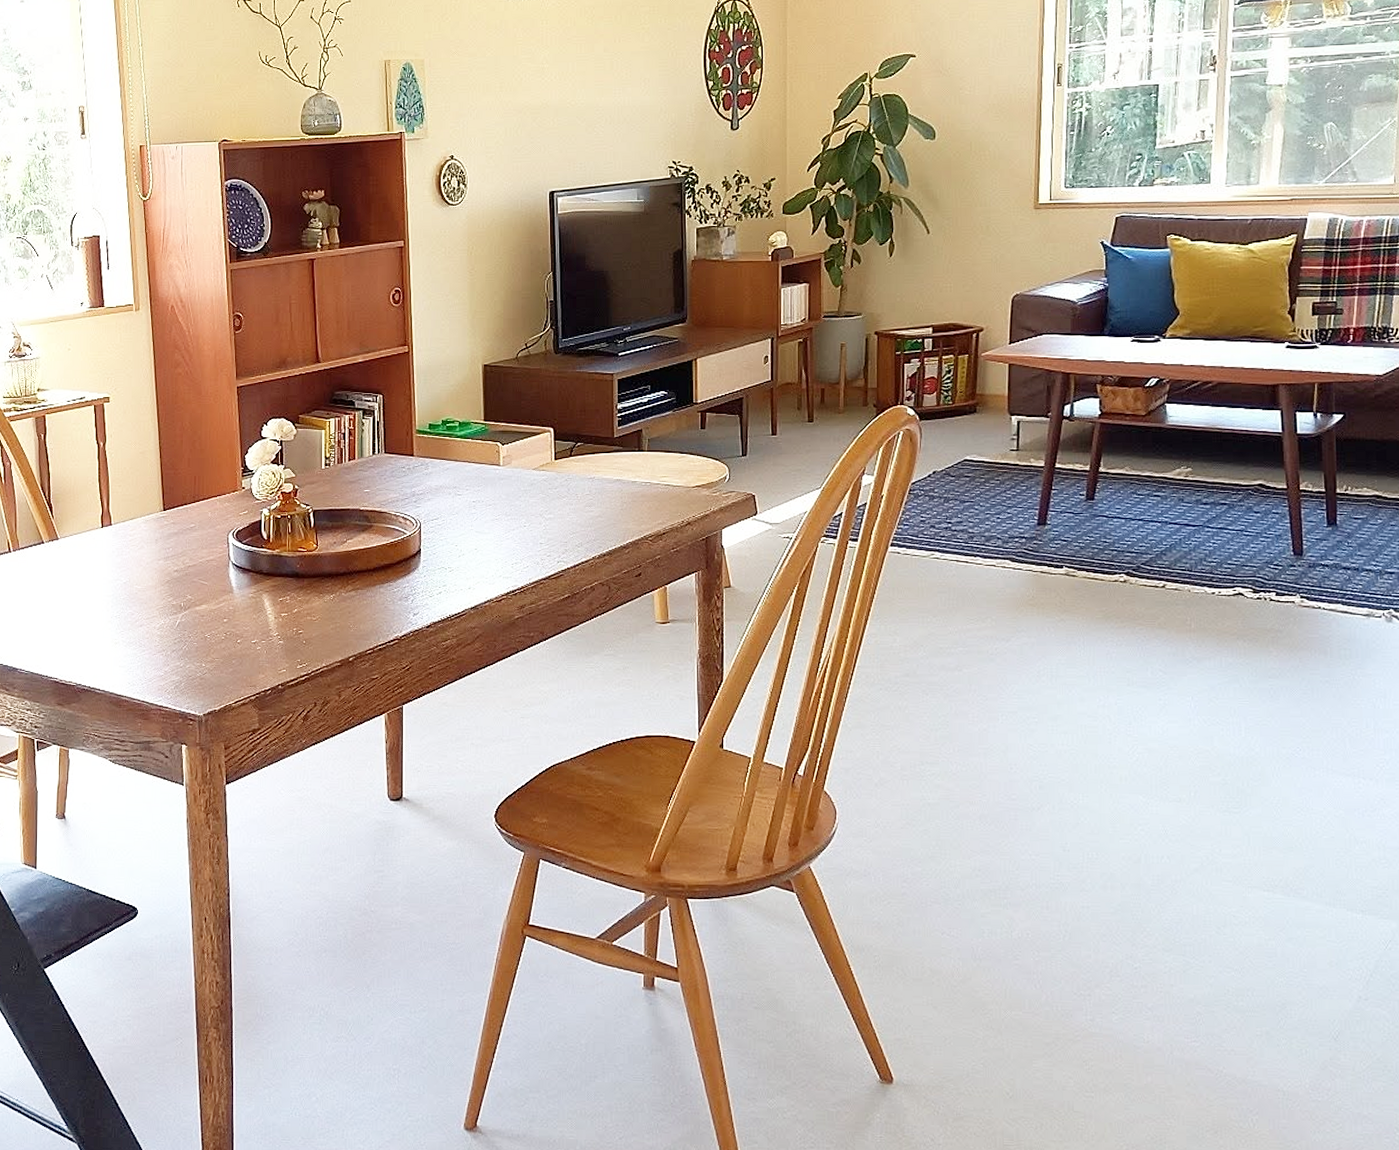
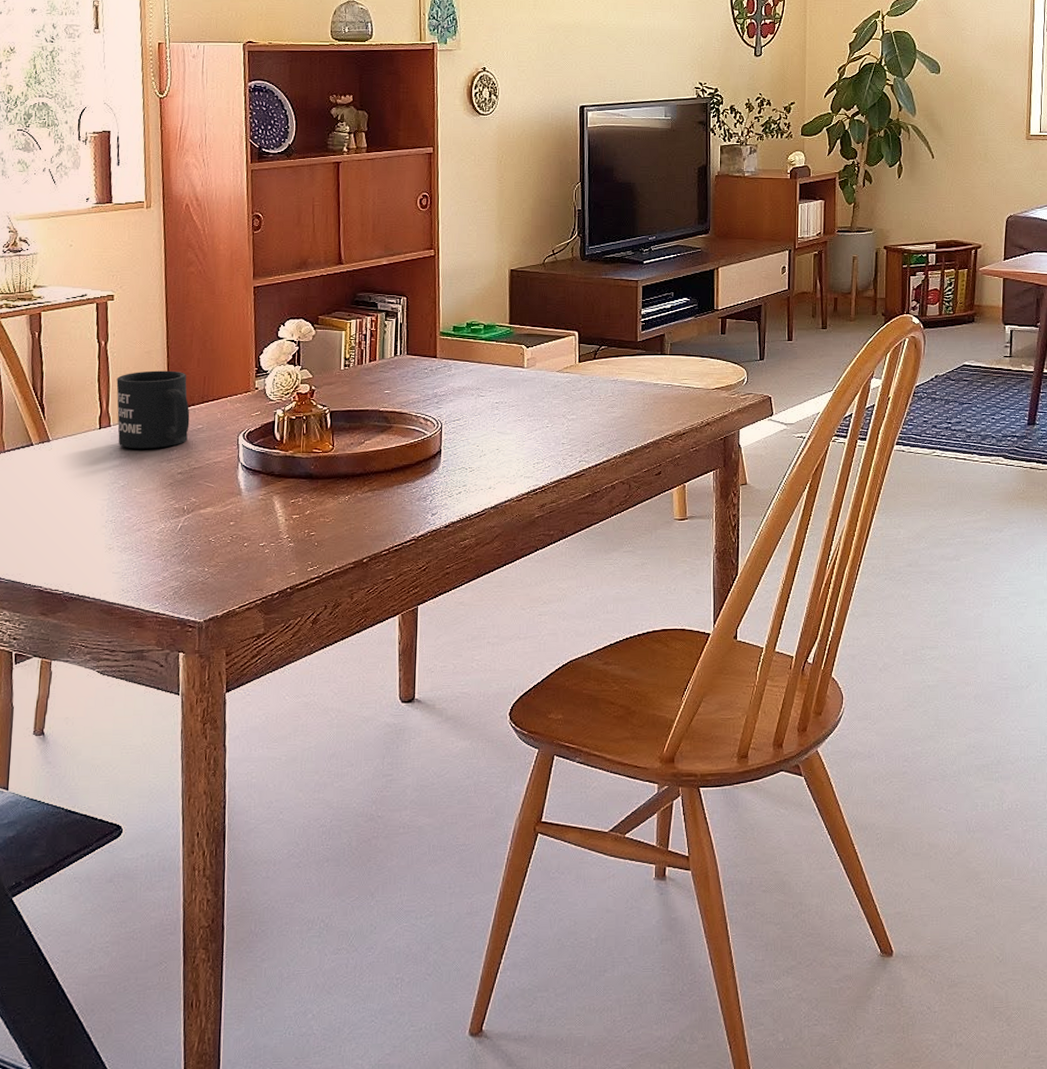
mug: none [115,470,183,547] -> present [116,370,190,449]

